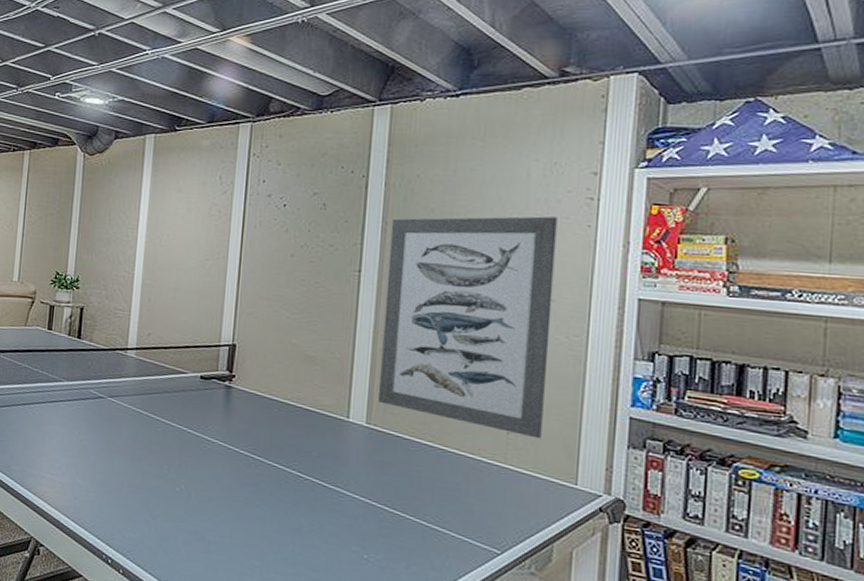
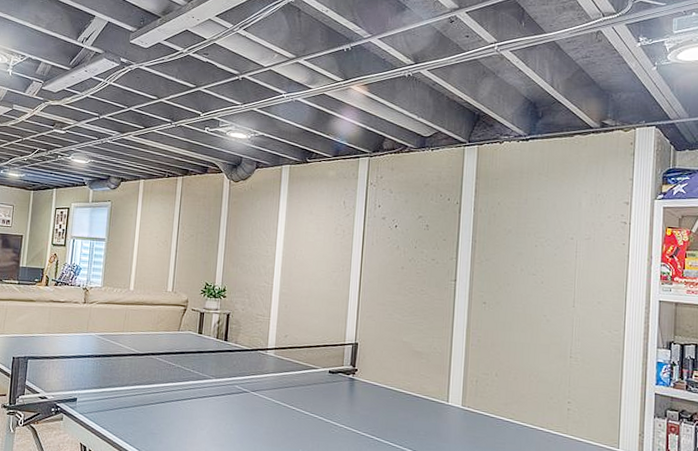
wall art: present [378,216,558,439] -> none [471,236,601,413]

